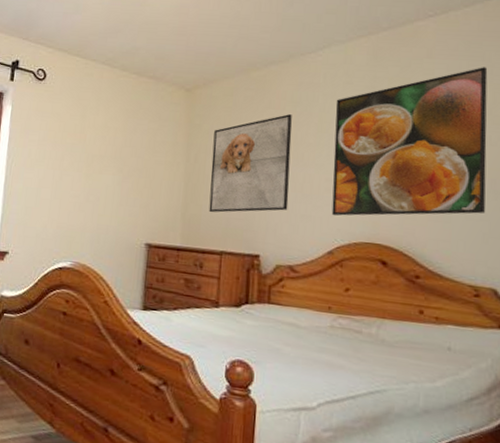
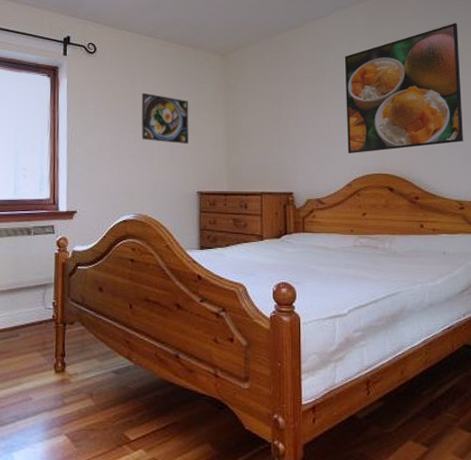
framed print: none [87,126,144,188] -> present [141,92,189,144]
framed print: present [209,114,292,213] -> none [247,71,313,160]

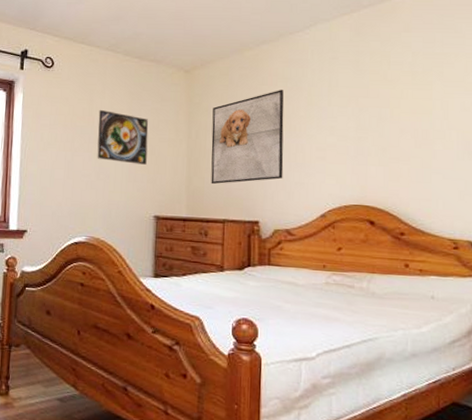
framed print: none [247,71,313,160] -> present [211,90,284,185]
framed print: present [344,23,464,154] -> none [323,38,462,182]

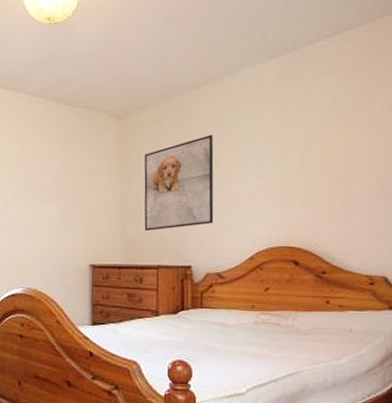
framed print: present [97,109,149,165] -> none [30,158,82,214]

